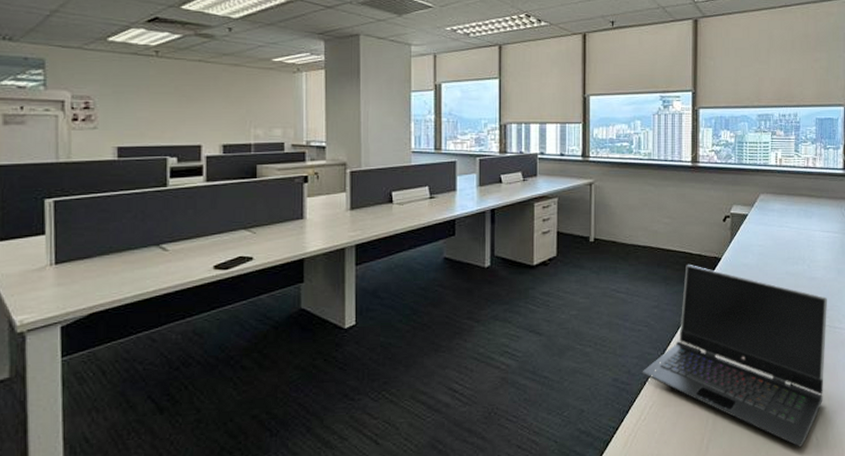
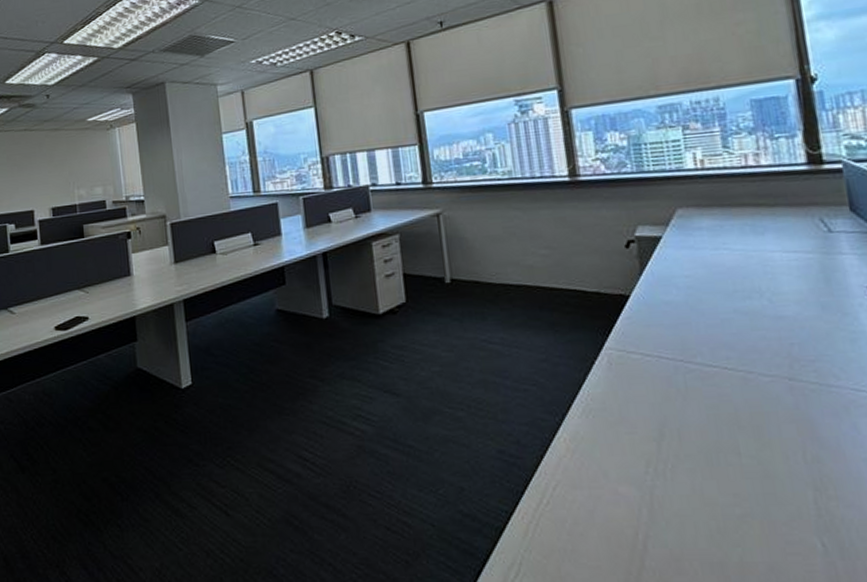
laptop computer: present [642,265,827,447] -> none [535,306,825,554]

